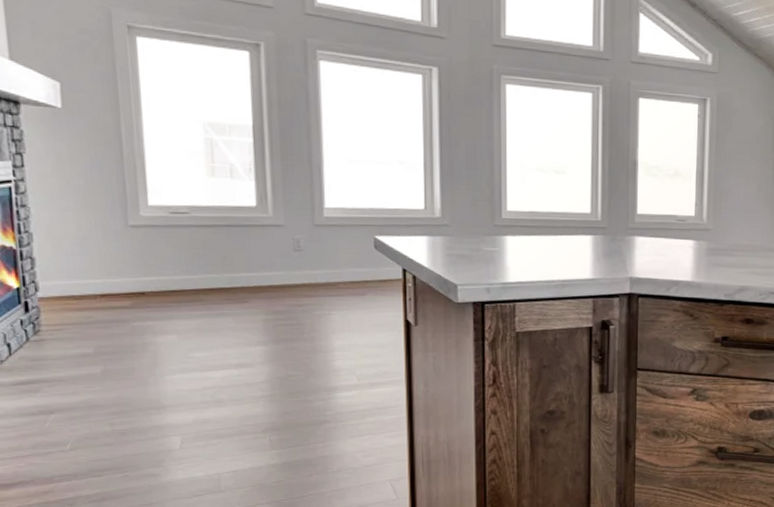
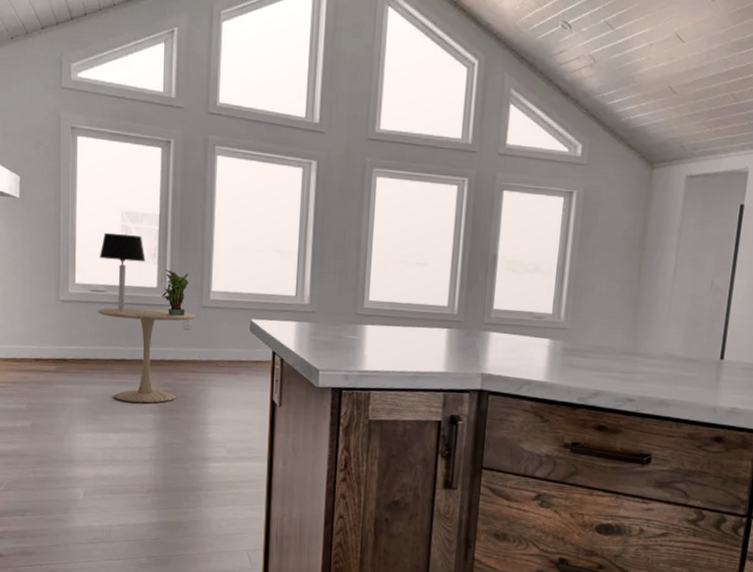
table lamp: none [178,147,239,235] -> present [100,233,145,312]
side table: none [182,230,308,335] -> present [98,307,196,403]
potted plant: none [262,186,296,236] -> present [161,269,189,316]

